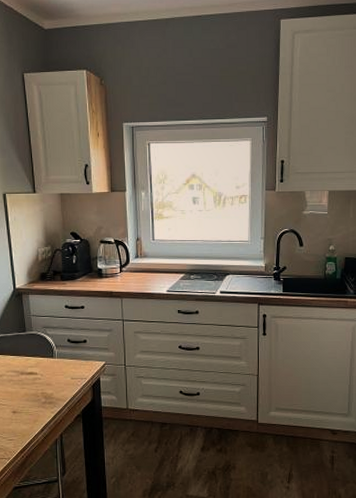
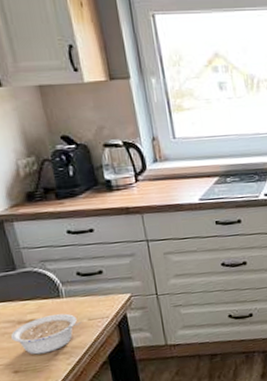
legume: none [15,371,66,401] -> present [11,313,82,355]

